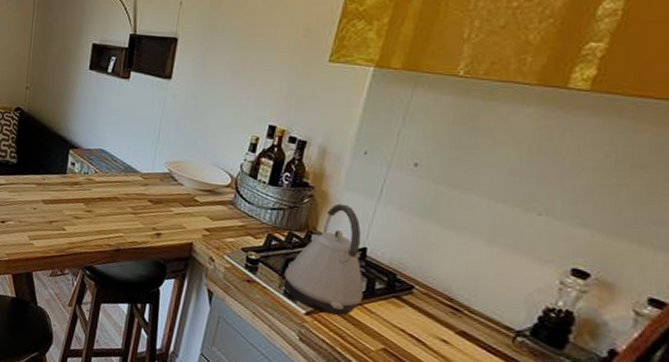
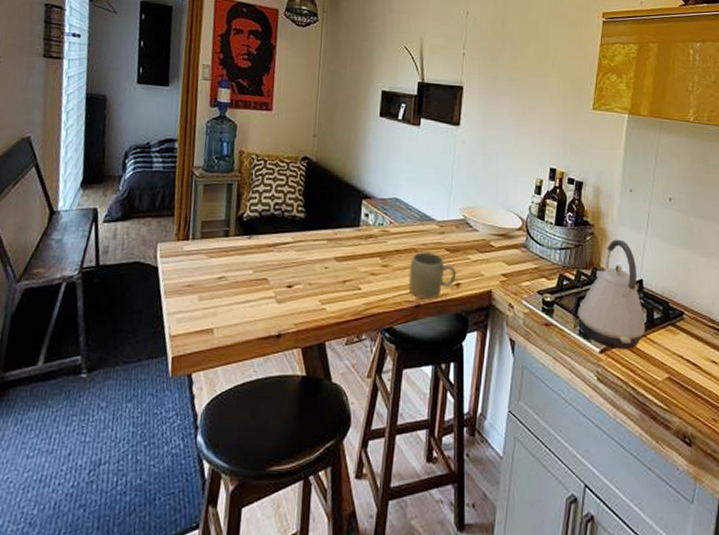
mug: none [109,201,157,245] -> present [408,252,456,298]

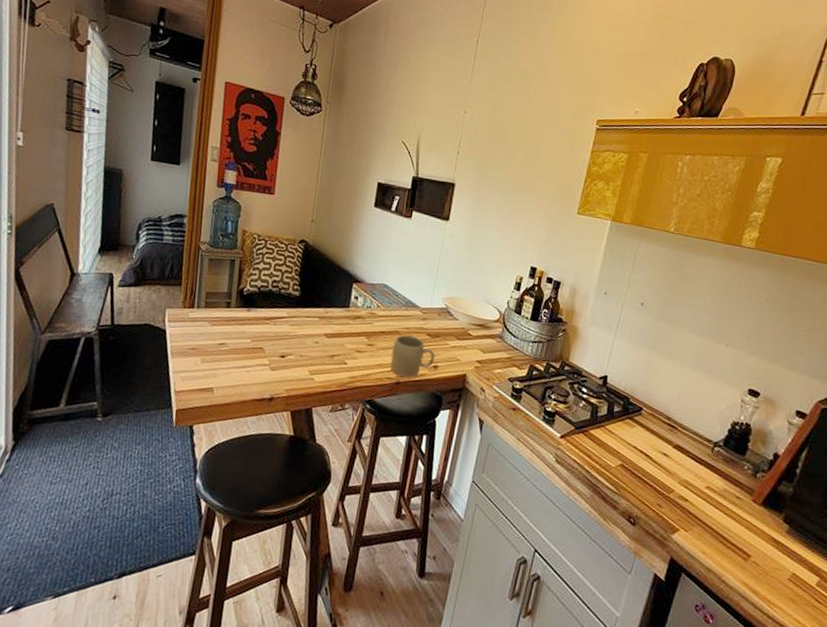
kettle: present [578,239,646,349] -> none [543,337,606,437]

